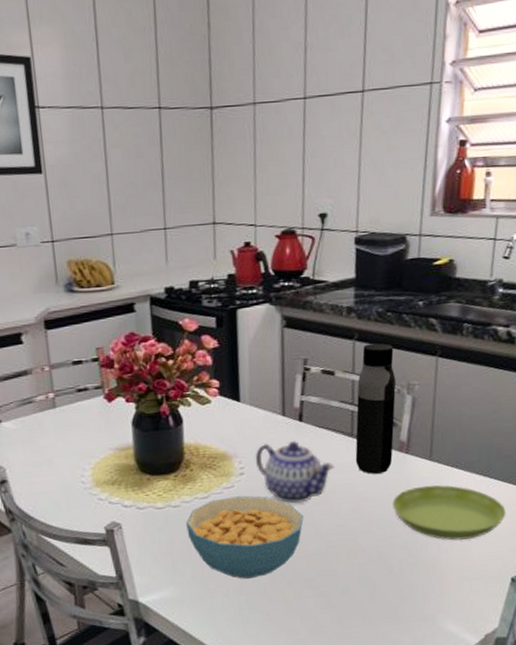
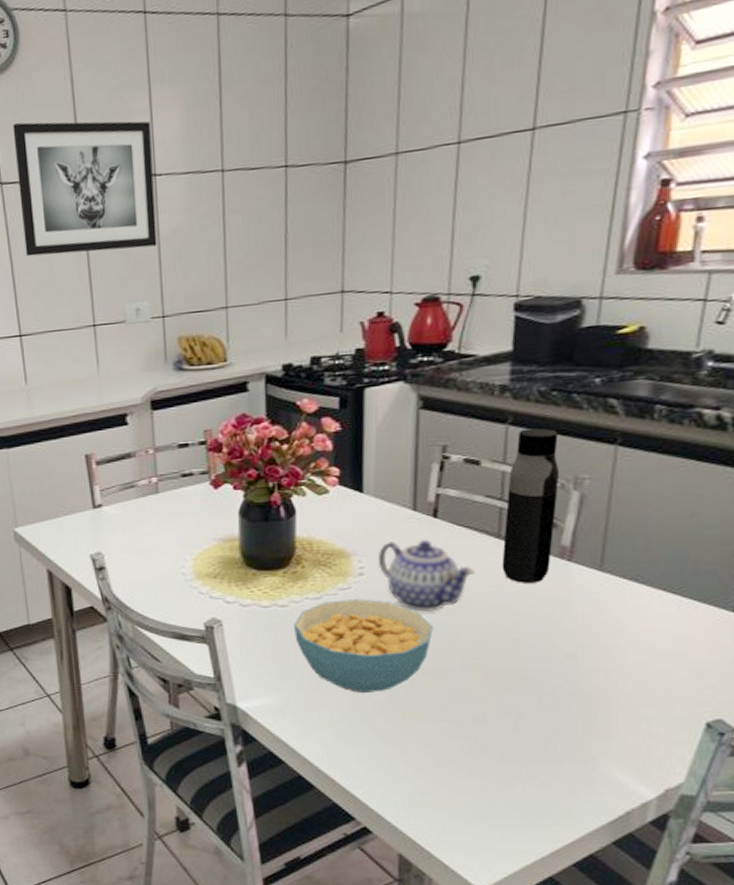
saucer: present [392,485,506,541] -> none [547,600,703,671]

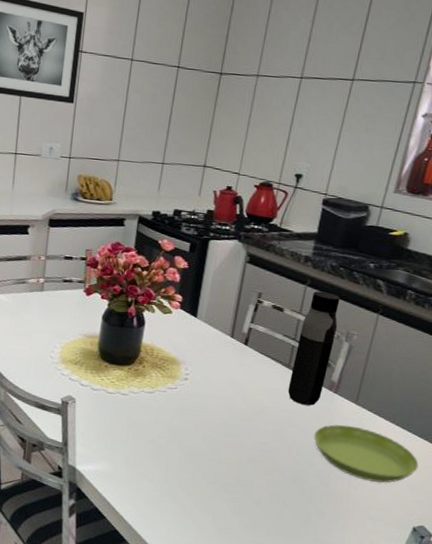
cereal bowl: present [294,599,433,694] -> none [129,396,233,472]
teapot: present [377,538,476,612] -> none [199,358,269,416]
saucer: none [547,600,703,671] -> present [314,424,419,483]

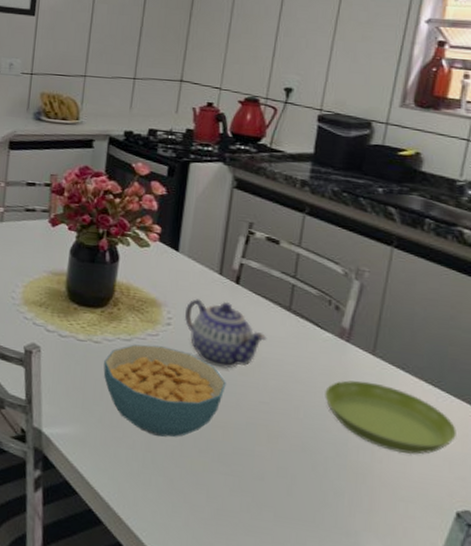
cereal bowl: none [129,396,233,472] -> present [103,344,226,437]
teapot: none [199,358,269,416] -> present [184,299,267,369]
water bottle: present [287,291,340,406] -> none [290,220,346,357]

